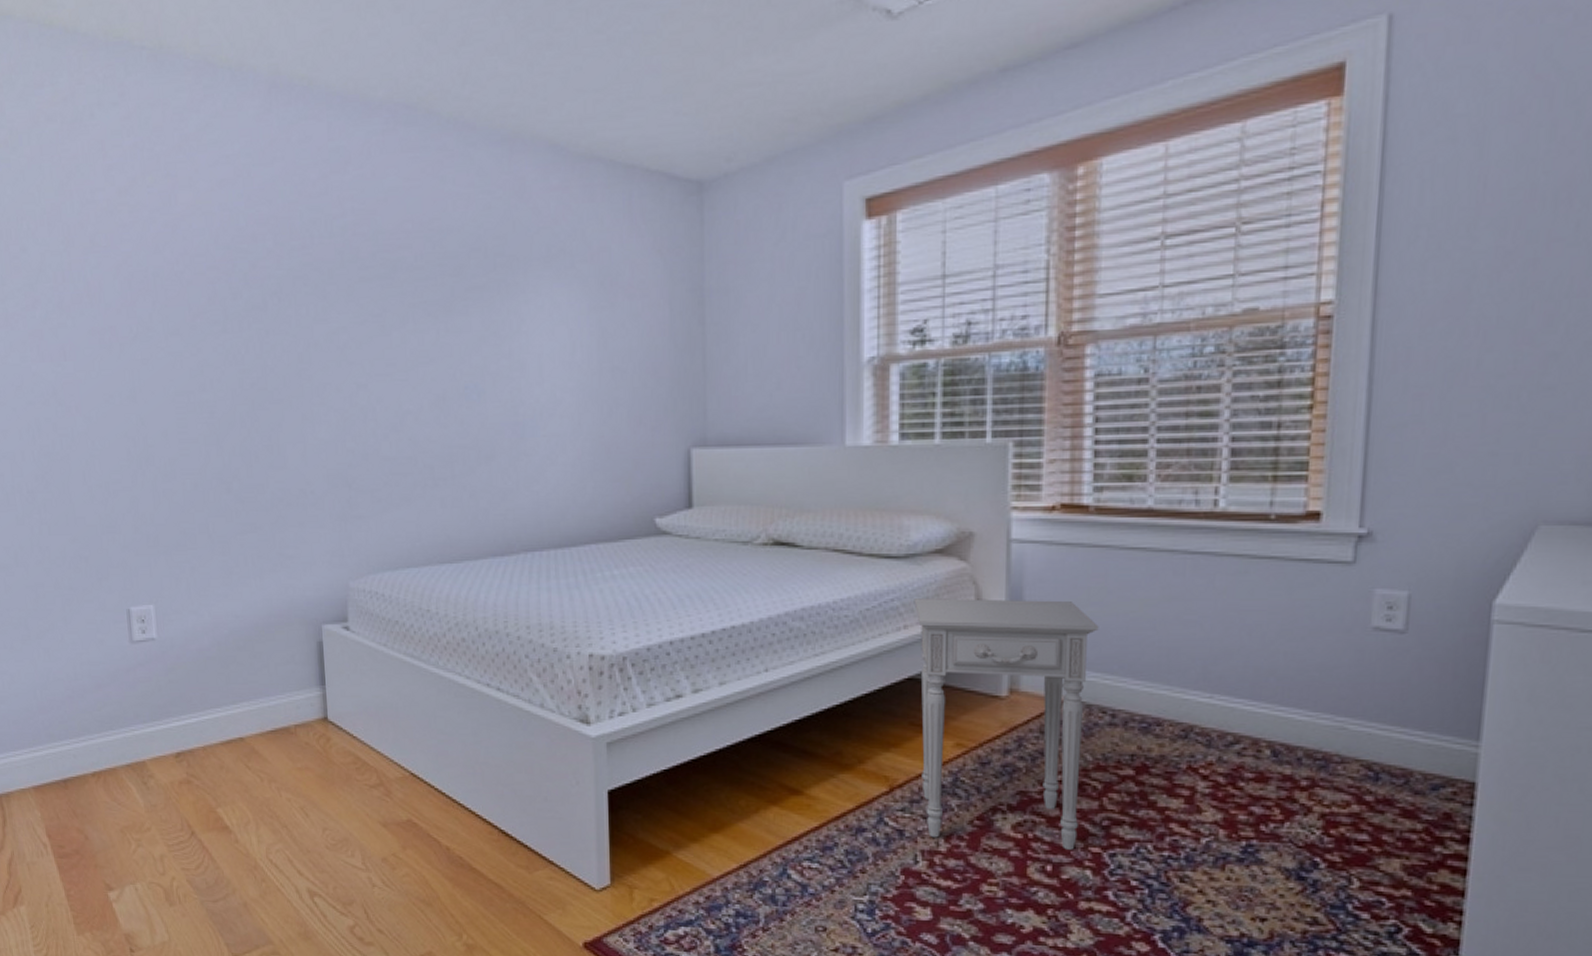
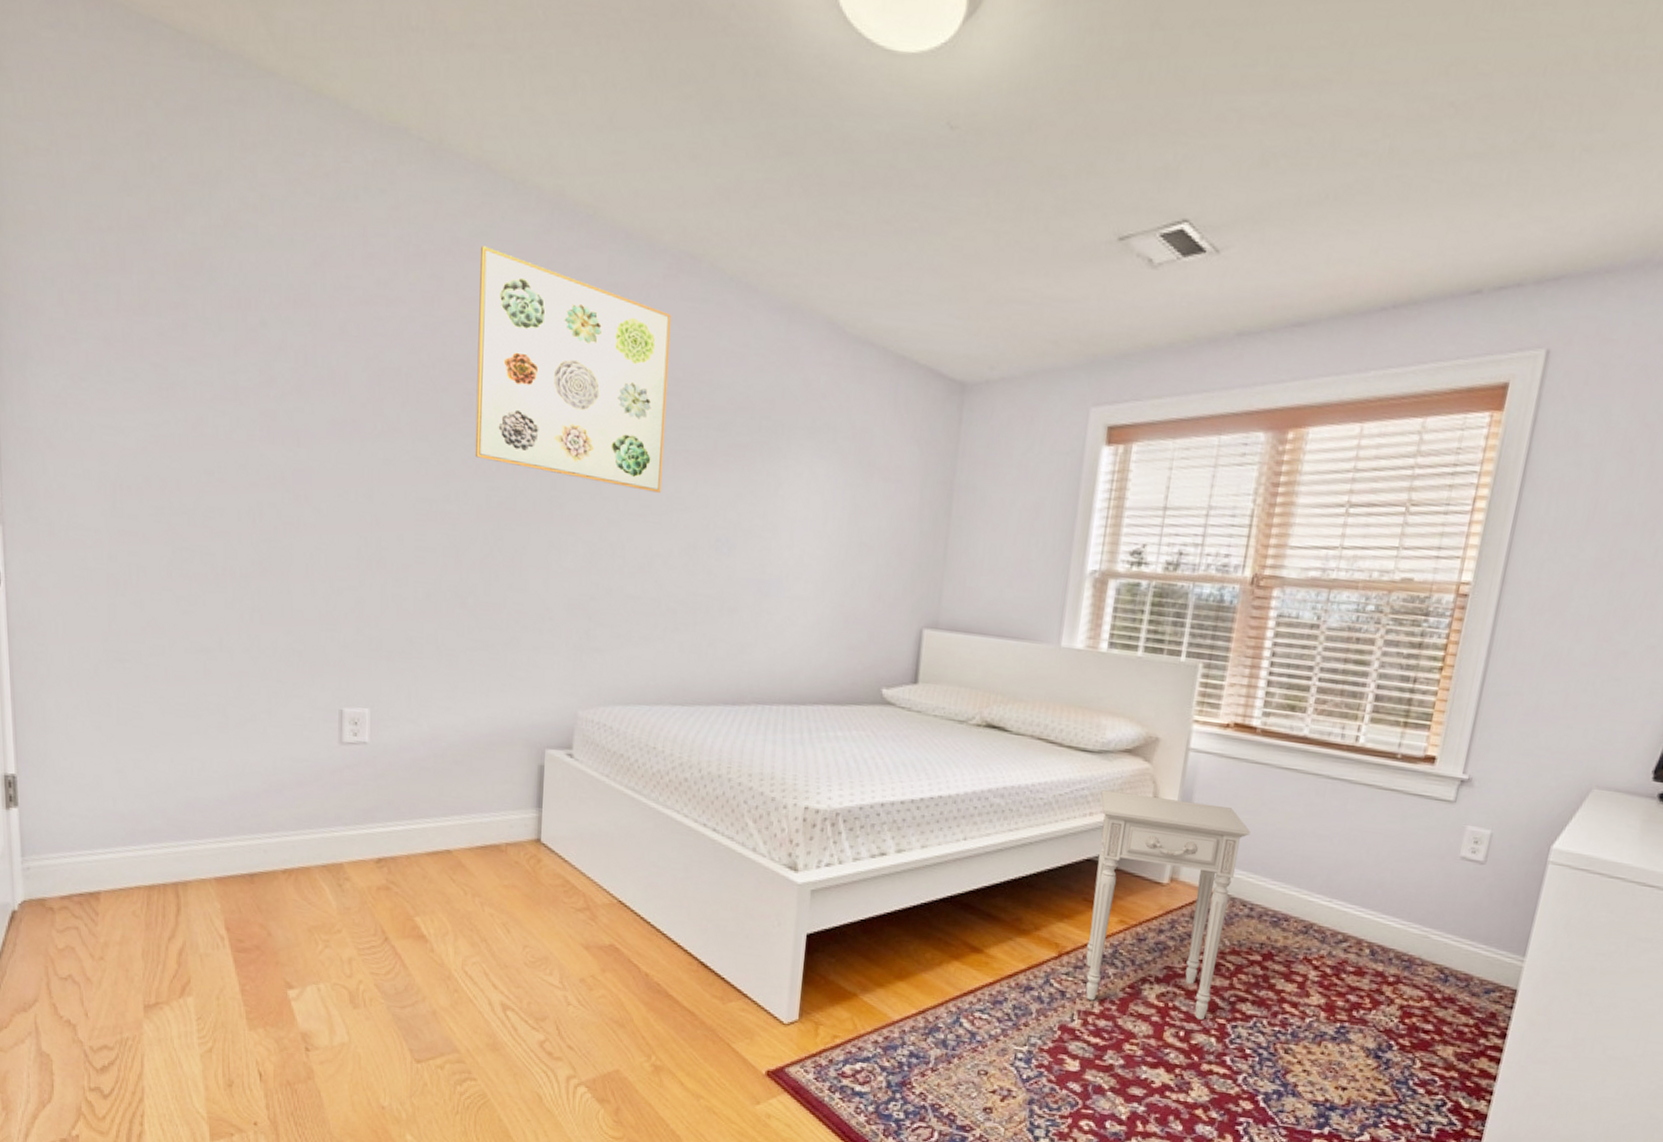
wall art: none [208,137,404,350] -> present [475,246,672,493]

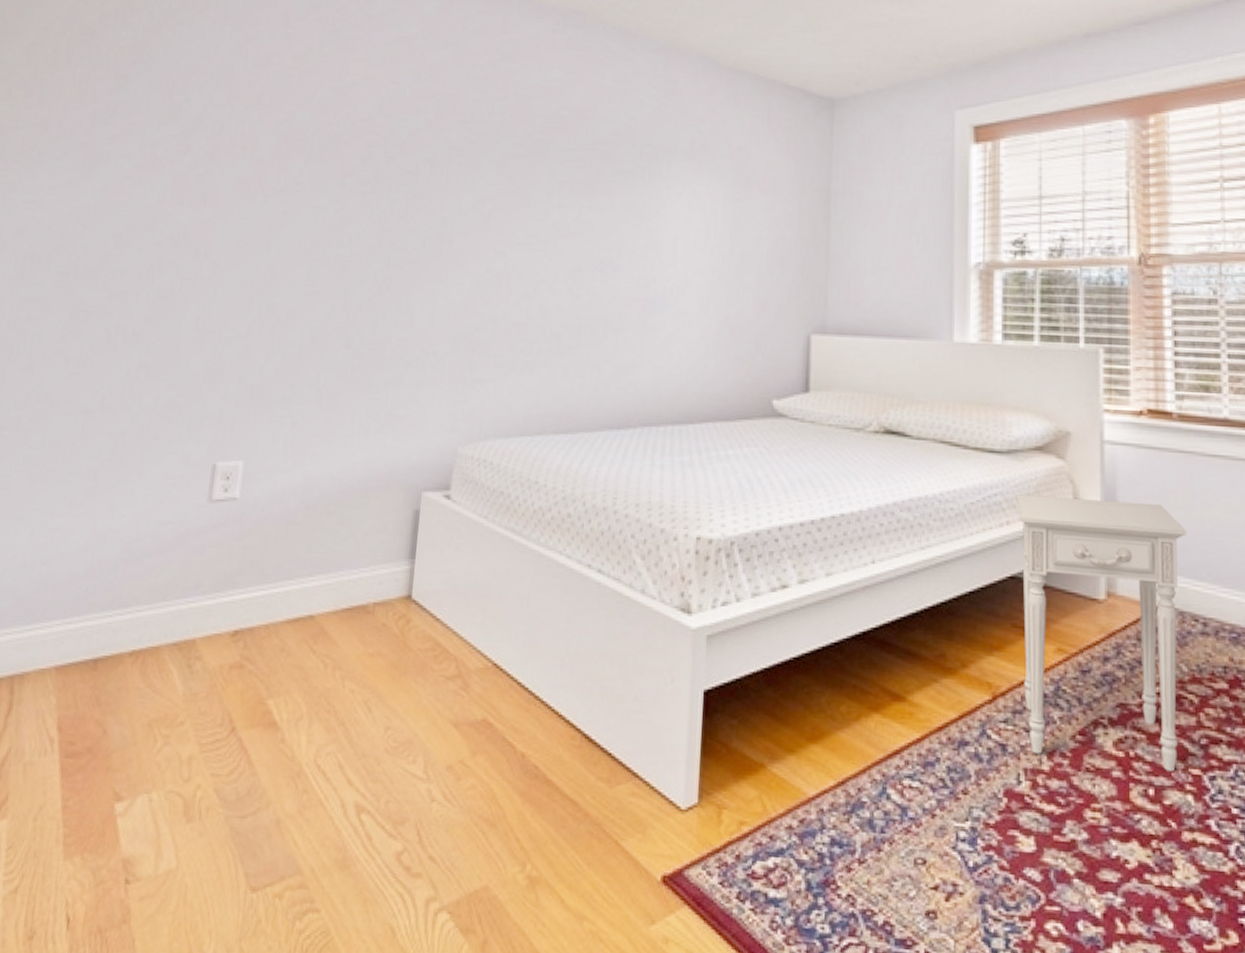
wall art: present [475,246,672,493] -> none [371,20,559,222]

